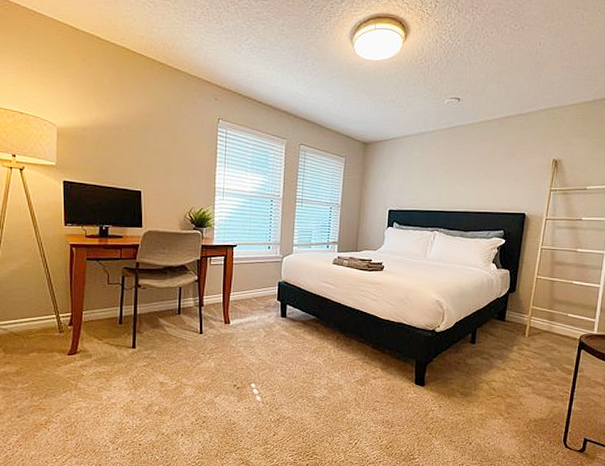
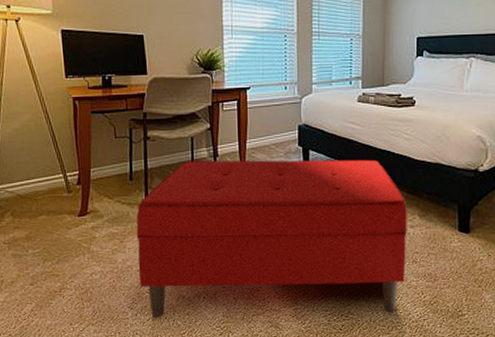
bench: none [122,308,371,455] -> present [136,159,407,318]

